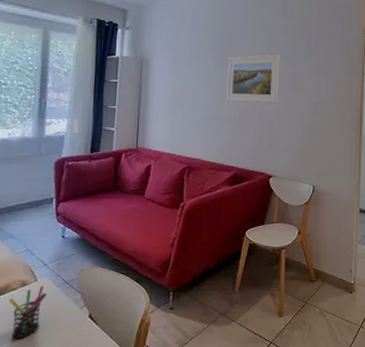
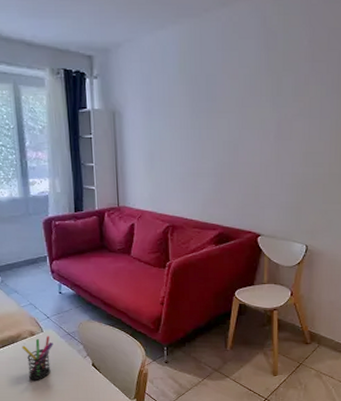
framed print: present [226,54,280,103] -> none [205,97,264,154]

